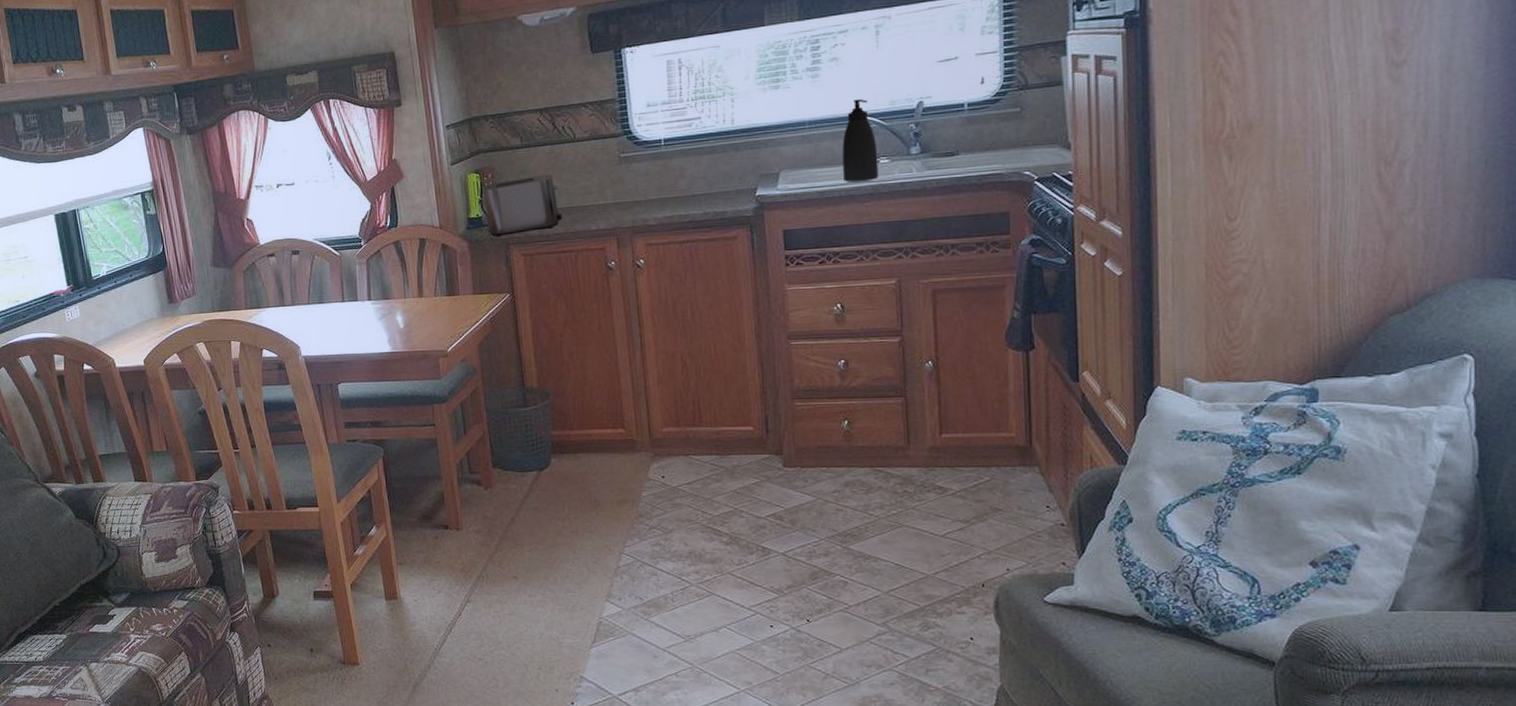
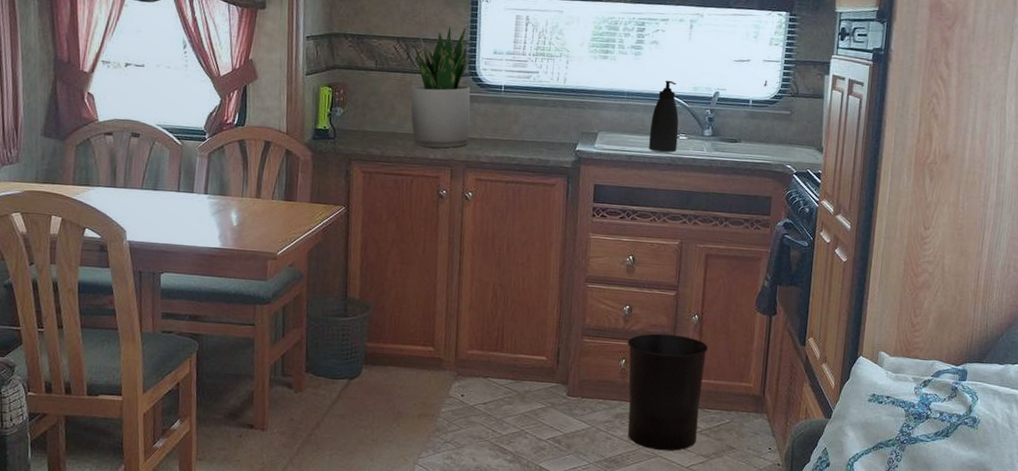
toaster: present [482,174,562,237] -> none [332,98,405,152]
planter: none [556,85,632,220] -> present [411,26,473,149]
waste bin: none [847,386,950,518] -> present [627,333,708,451]

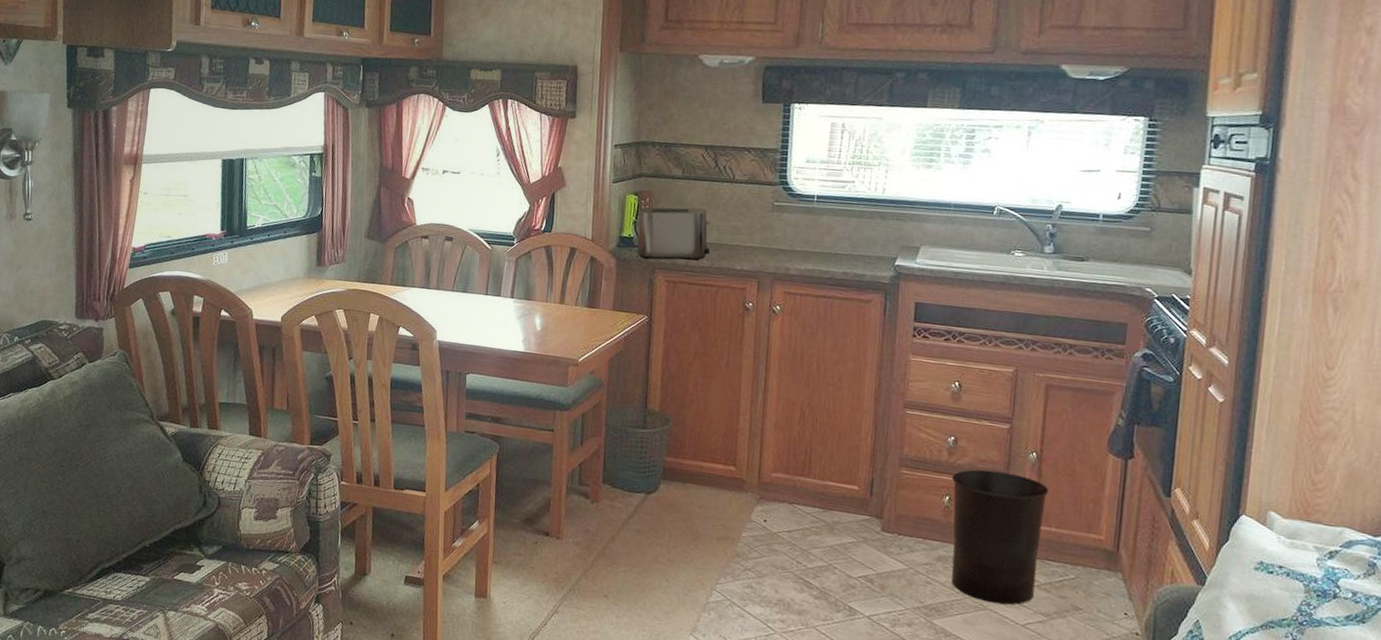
toaster: none [332,98,405,152] -> present [637,207,711,261]
planter: present [411,26,473,149] -> none [717,134,784,260]
soap dispenser: present [649,80,679,153] -> none [979,191,1014,271]

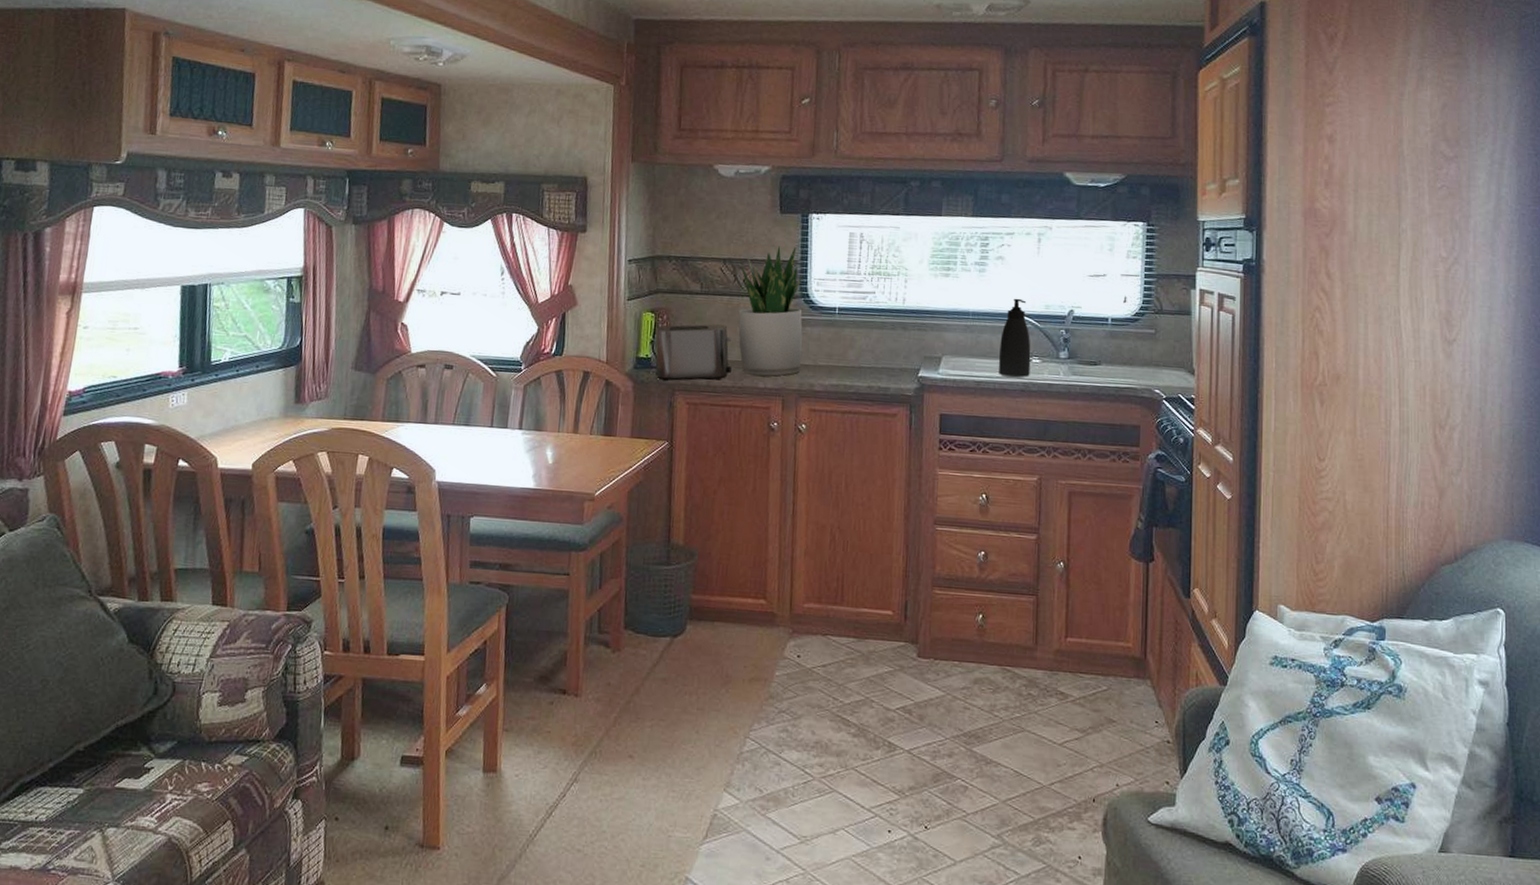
planter: none [717,134,784,260] -> present [738,246,804,377]
waste bin: present [951,469,1049,605] -> none [983,583,1077,724]
soap dispenser: none [979,191,1014,271] -> present [999,298,1031,378]

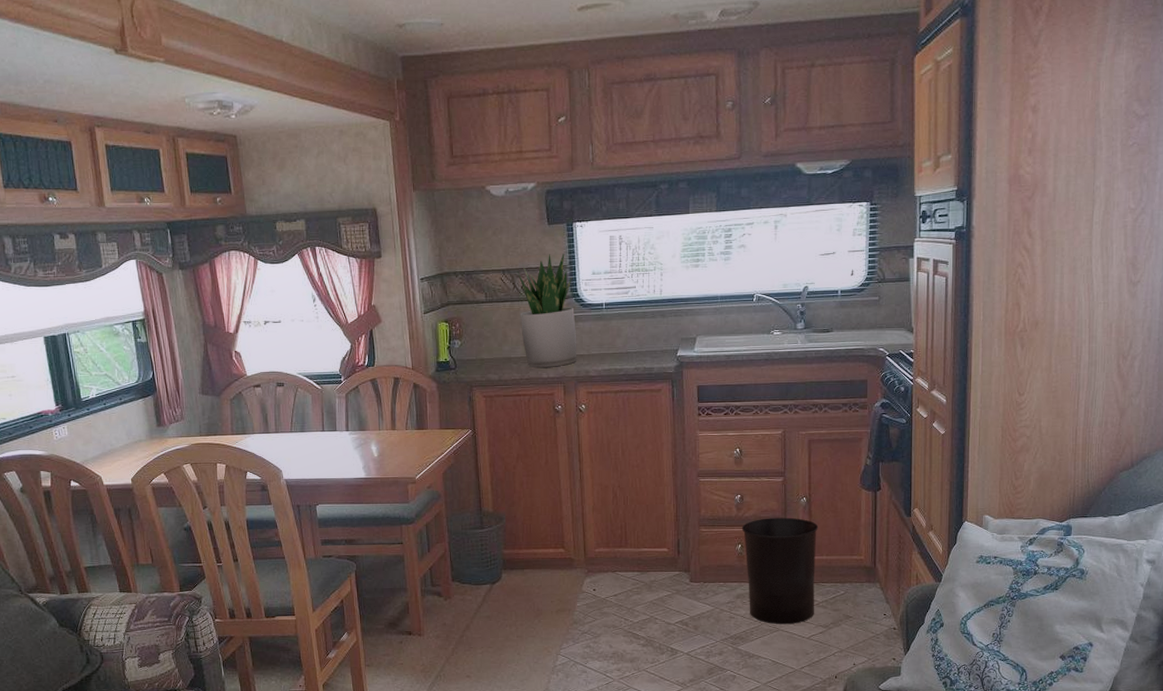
toaster: present [655,324,732,382] -> none [450,327,518,380]
waste bin: none [983,583,1077,724] -> present [741,517,818,624]
soap dispenser: present [999,298,1031,378] -> none [746,280,772,349]

